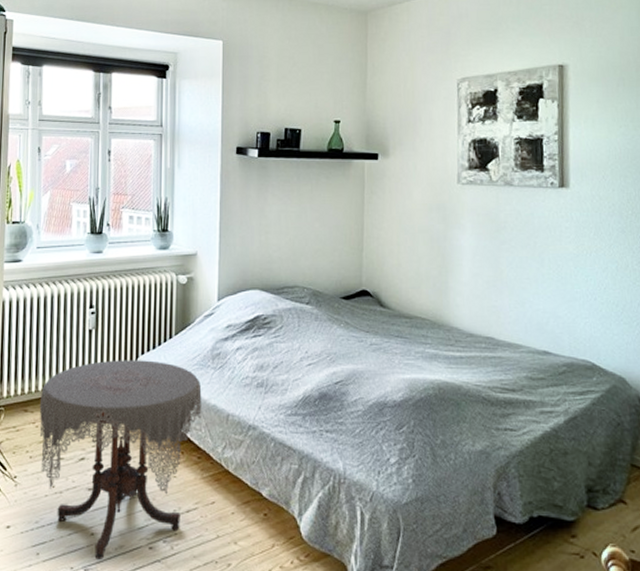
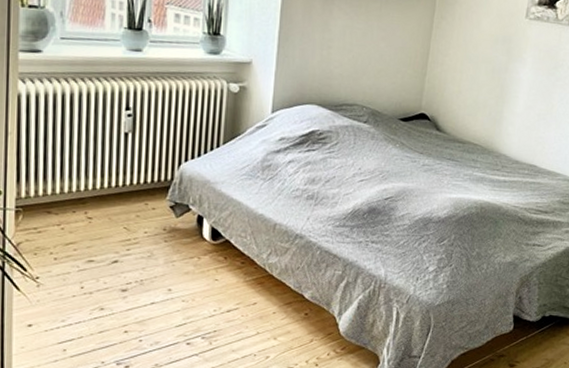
side table: present [39,360,202,561] -> none [65,165,249,356]

